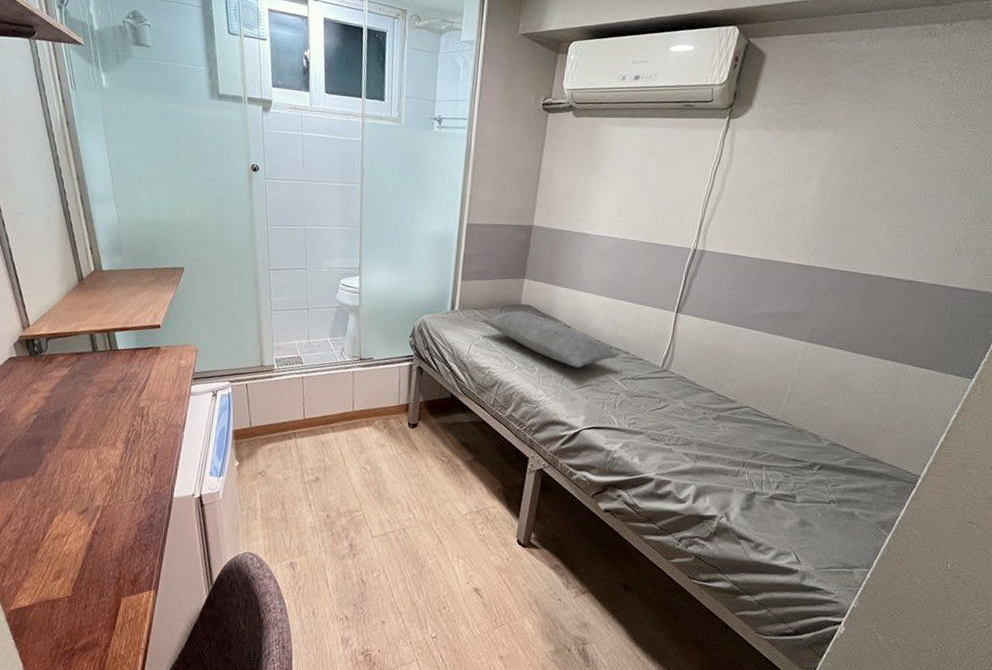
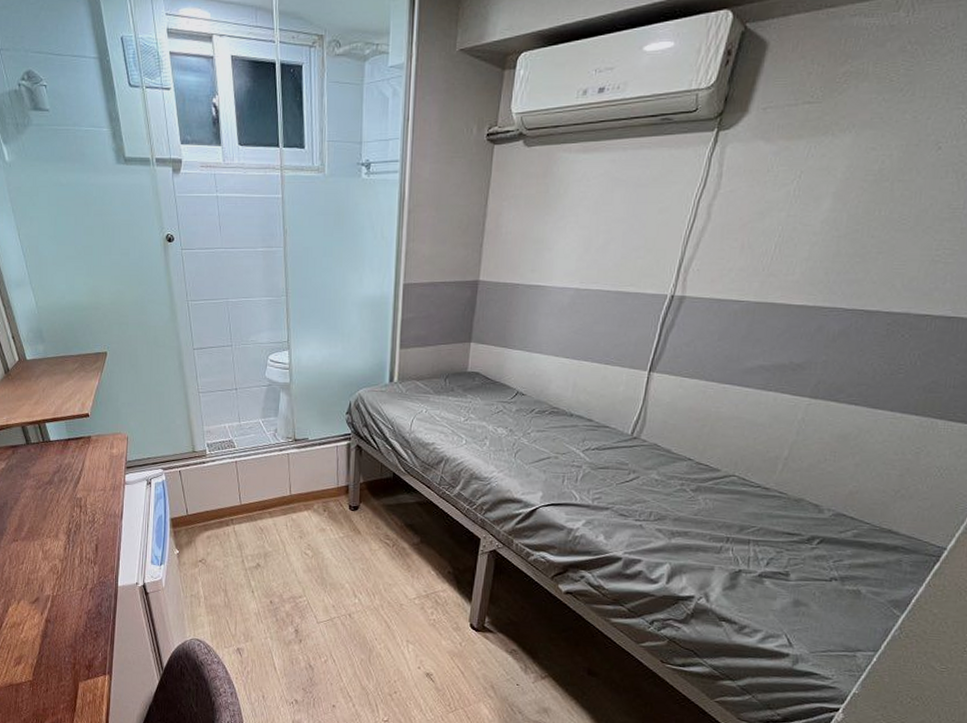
pillow: present [481,311,621,368] -> none [424,379,583,439]

